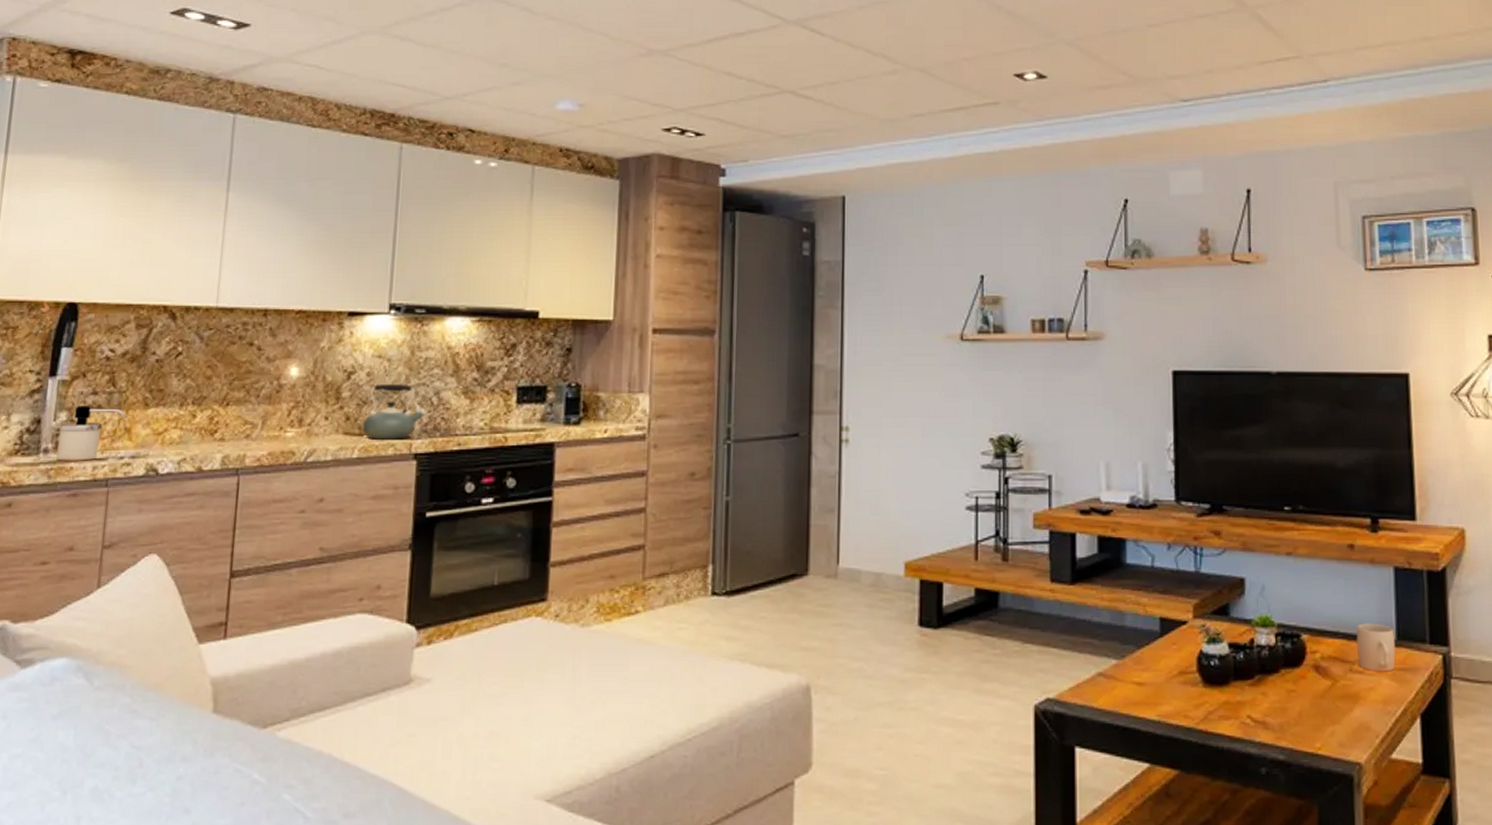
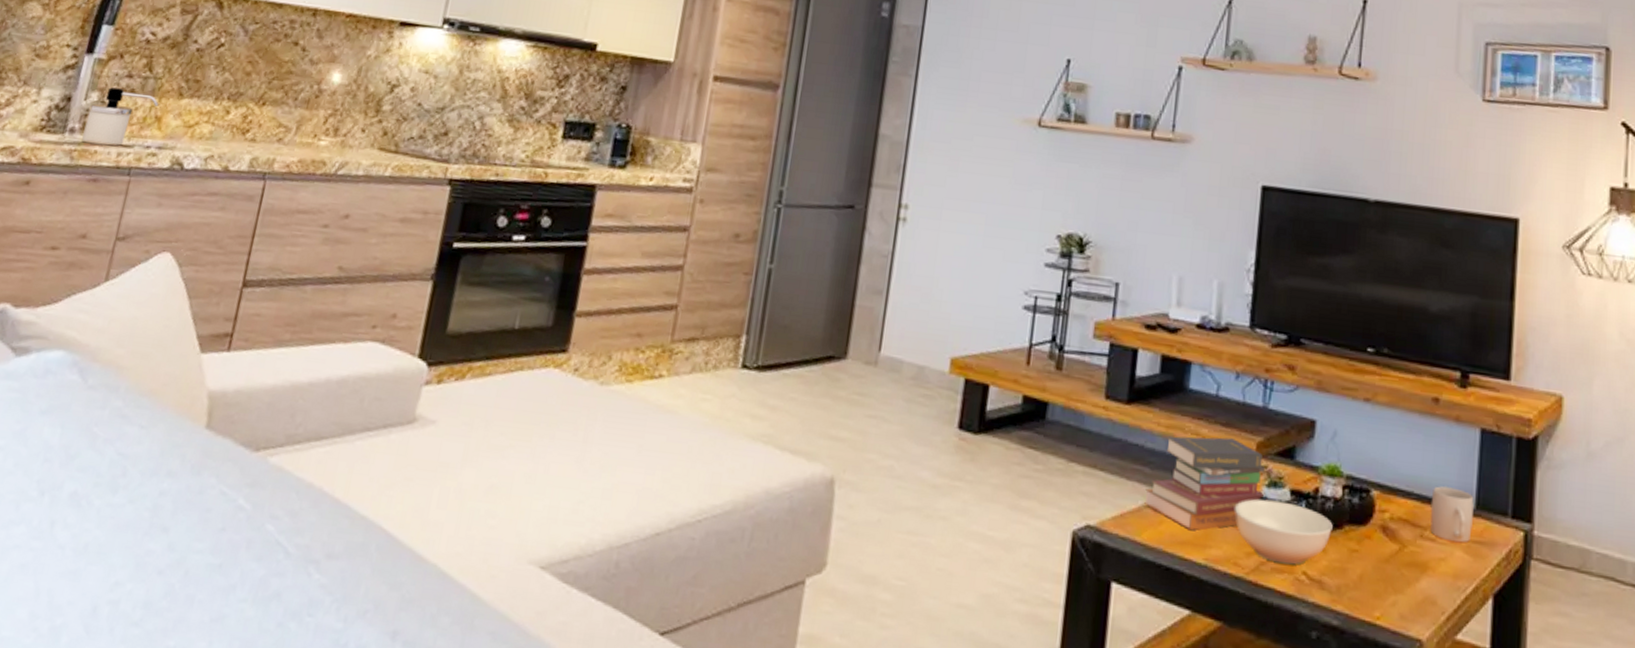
kettle: present [362,384,427,441] -> none [398,101,468,163]
books: none [1097,604,1208,692] -> present [1144,436,1268,531]
bowl: none [1179,655,1270,711] -> present [1234,499,1333,565]

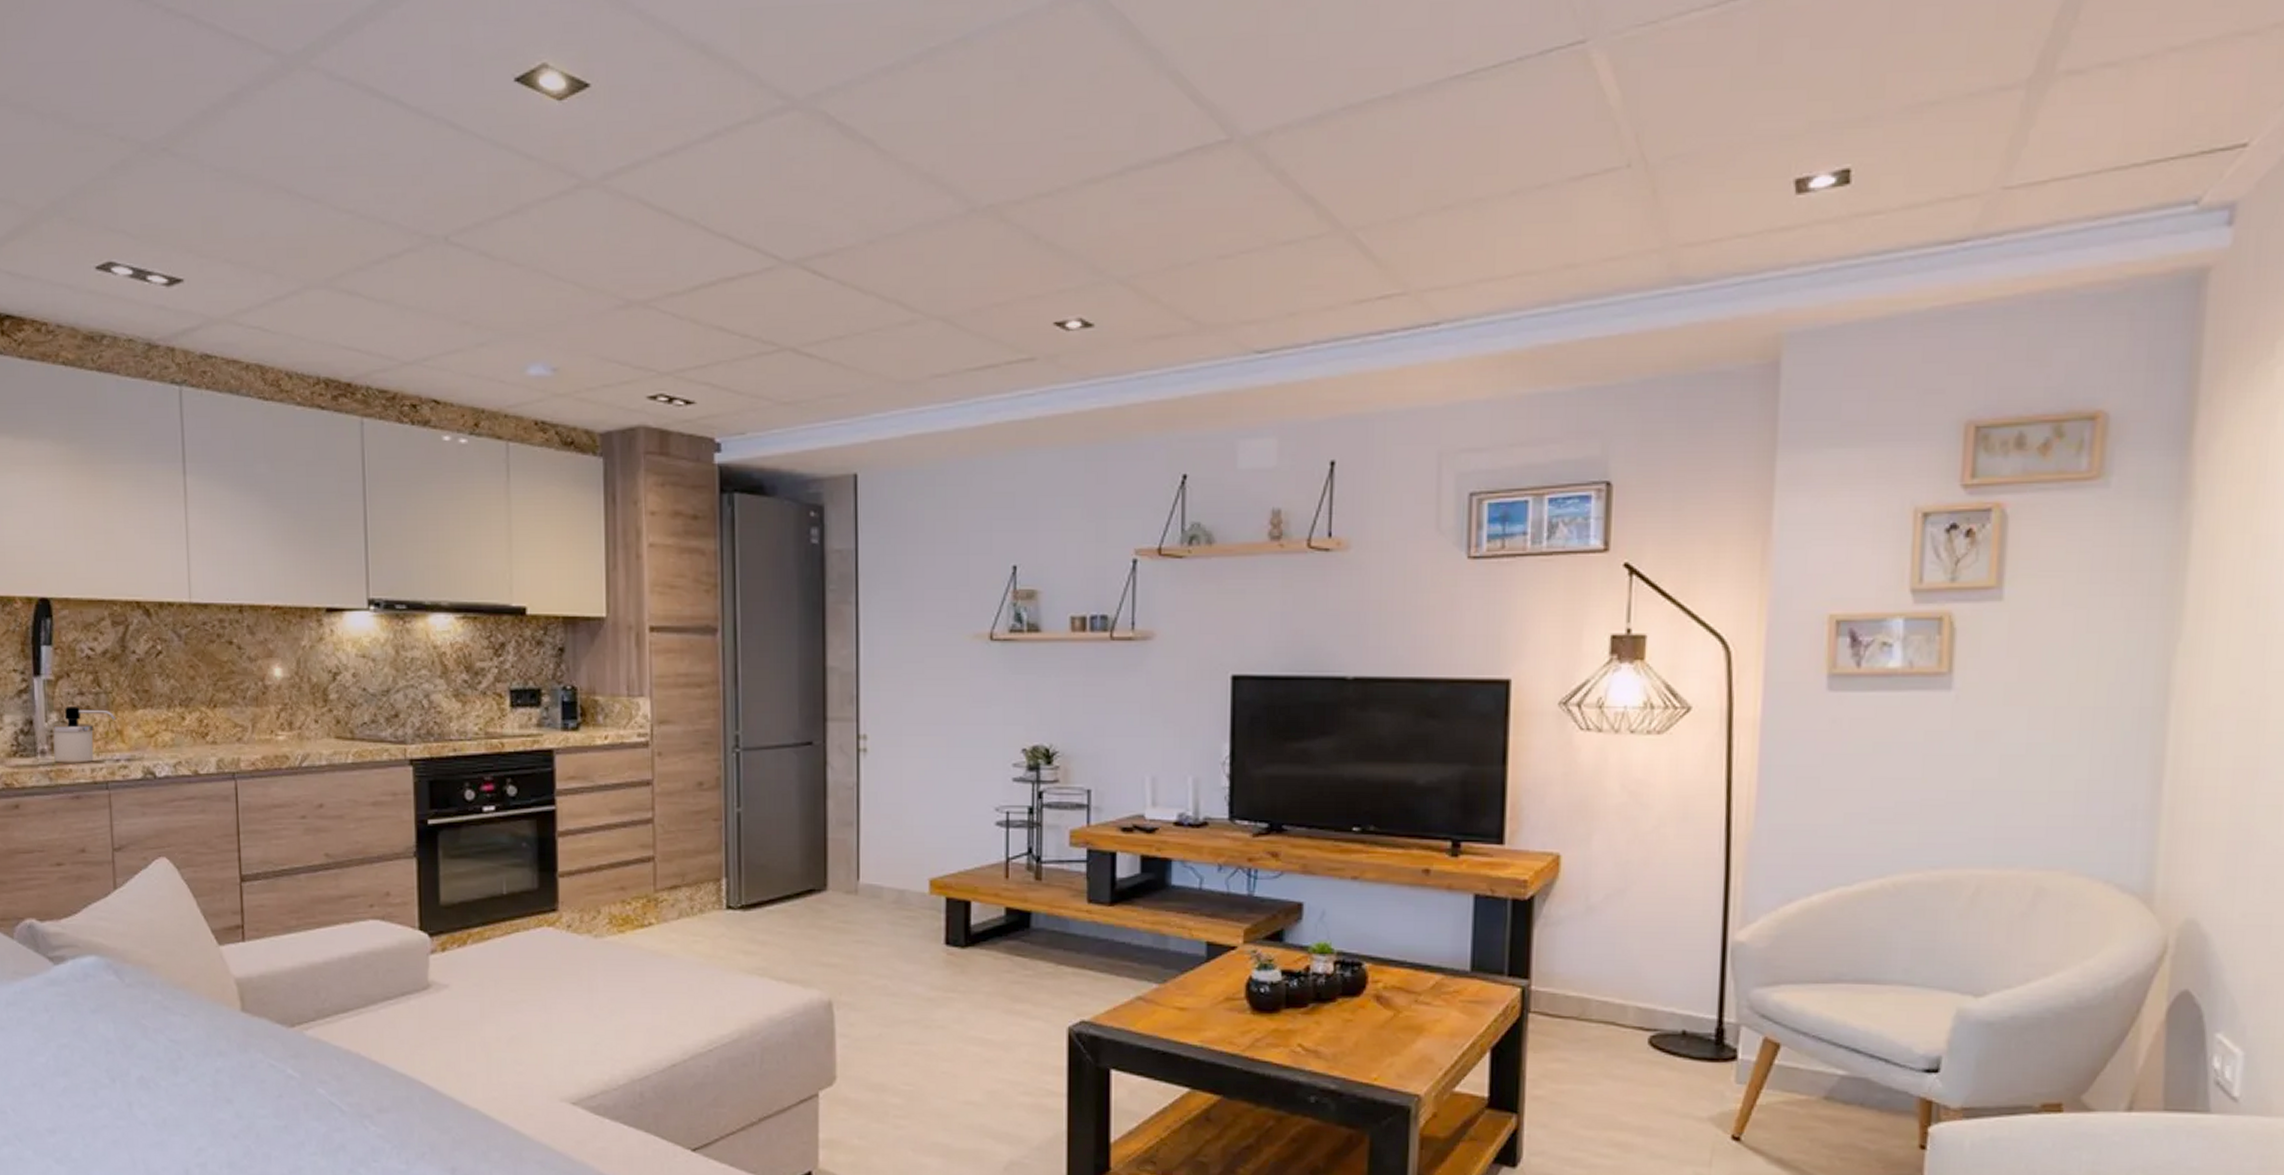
books: present [1144,436,1268,531] -> none [1136,928,1258,1017]
bowl: present [1234,499,1333,565] -> none [1225,981,1326,1039]
mug: present [1430,486,1474,543] -> none [1424,953,1469,1004]

